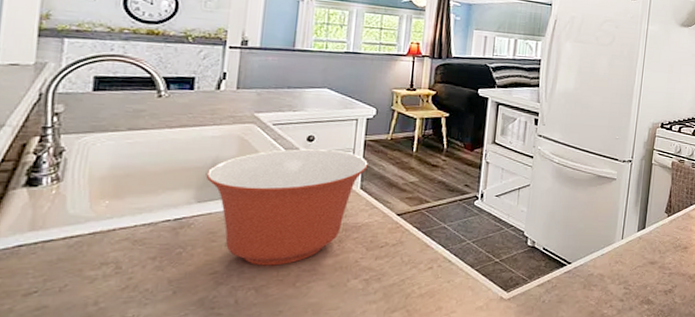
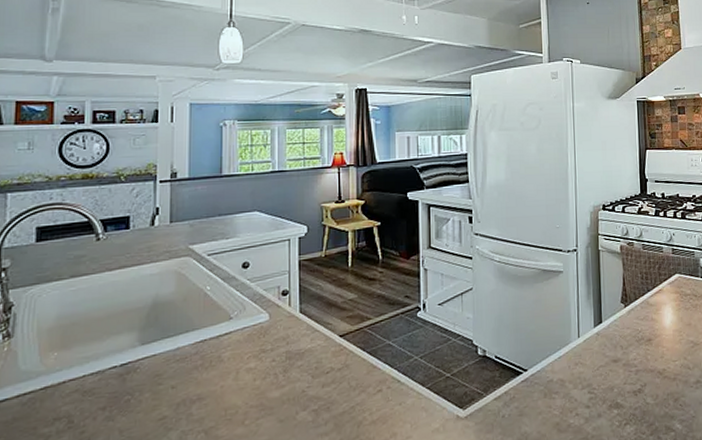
mixing bowl: present [205,149,368,266] -> none [147,274,305,406]

